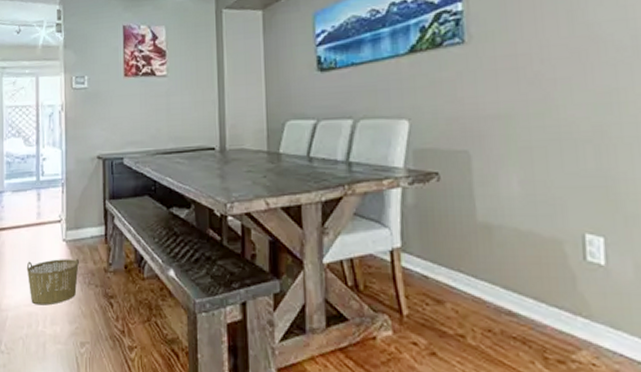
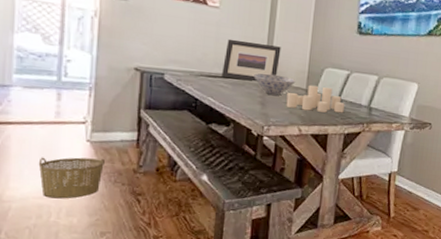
picture frame: none [177,105,234,153] -> present [222,39,281,82]
bowl: none [209,139,255,165] -> present [254,73,296,96]
candle: none [247,144,317,178] -> present [286,85,345,113]

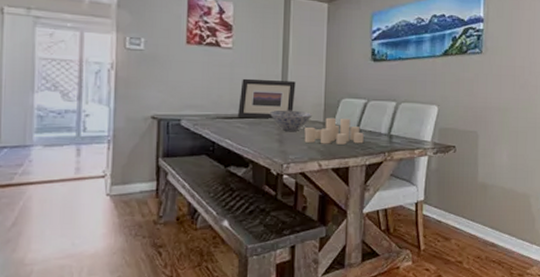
basket: present [38,157,105,199] -> none [59,211,125,258]

